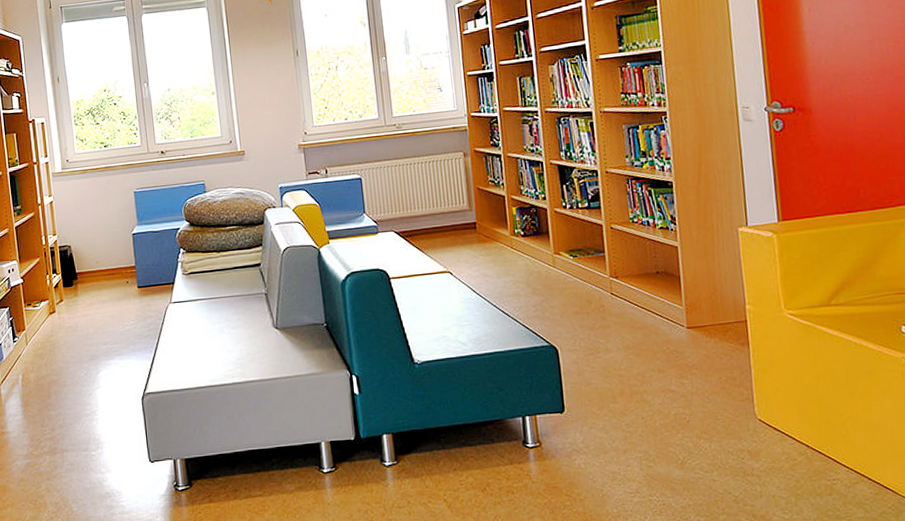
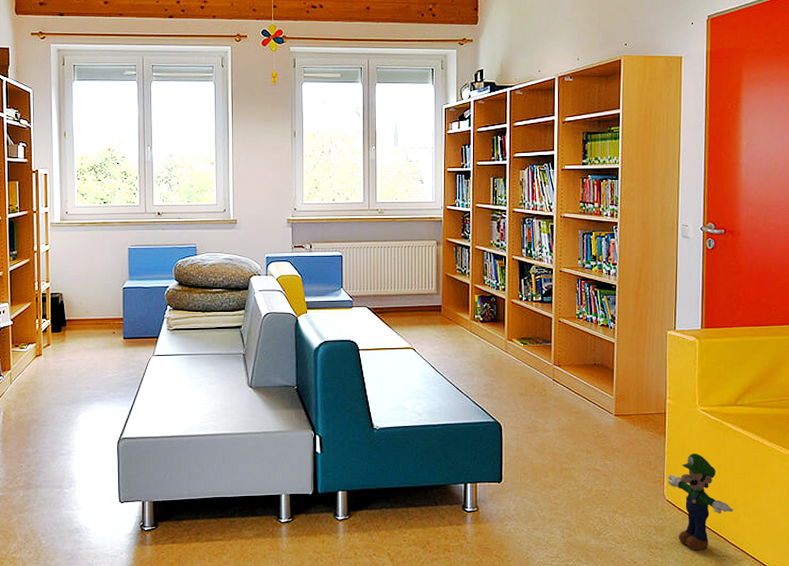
plush toy: none [756,364,841,476] -> present [667,453,734,551]

